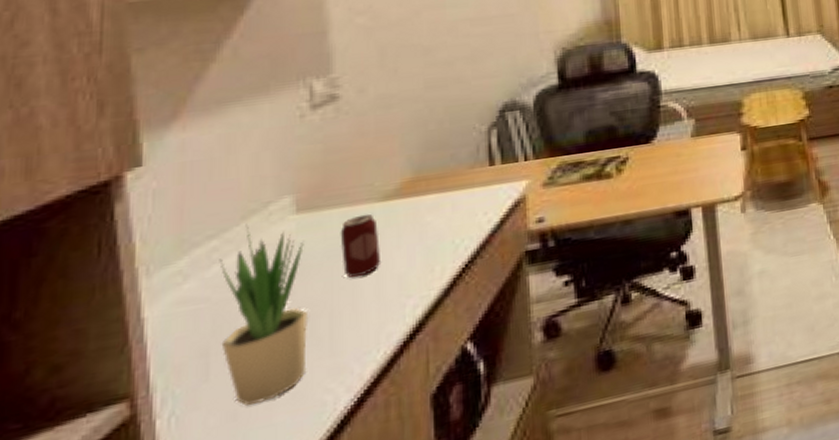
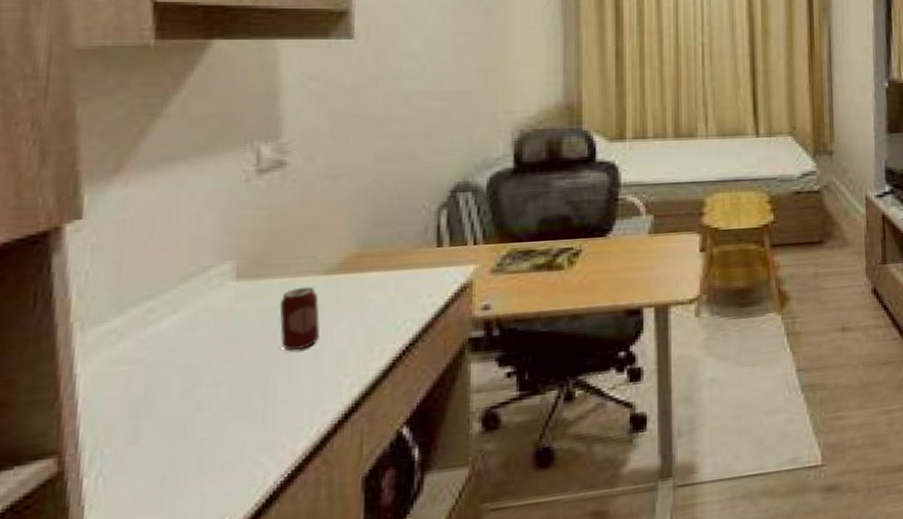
potted plant: present [219,223,309,406] -> none [152,286,243,472]

